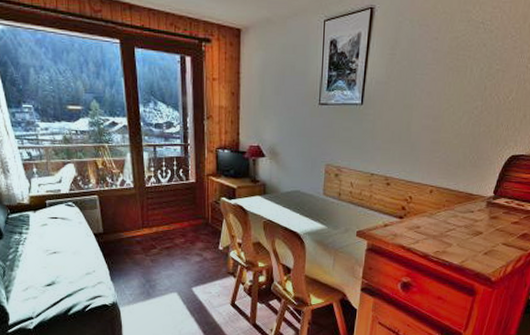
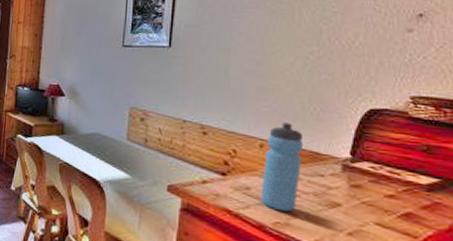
water bottle: none [427,170,462,243] -> present [261,122,304,212]

